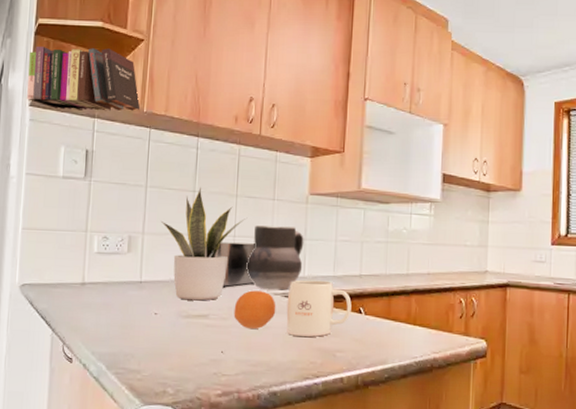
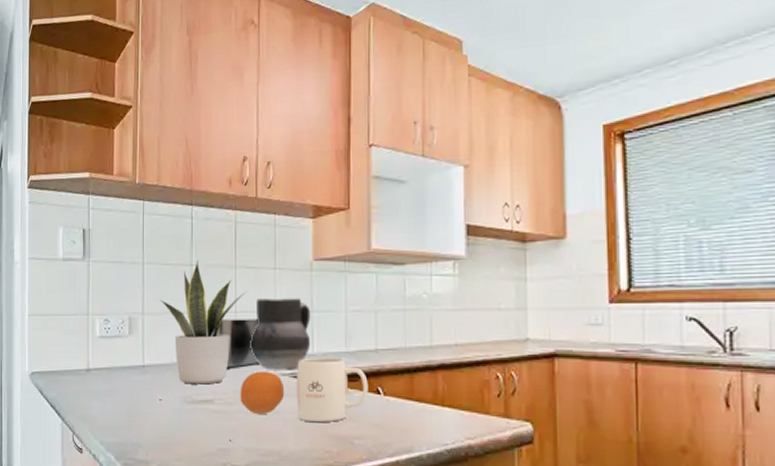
books: present [27,47,141,111] -> none [25,120,133,190]

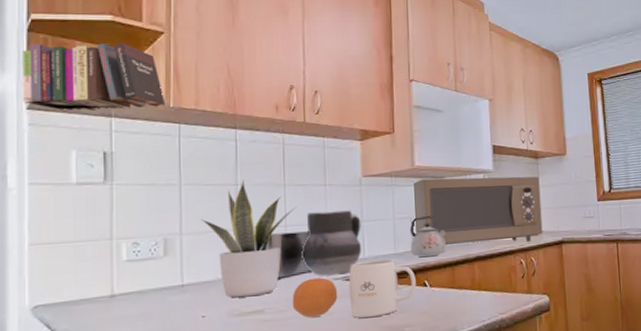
books: none [25,120,133,190] -> present [23,43,166,111]
kettle: none [363,309,405,359] -> present [409,215,447,258]
microwave: none [364,264,528,351] -> present [410,176,543,246]

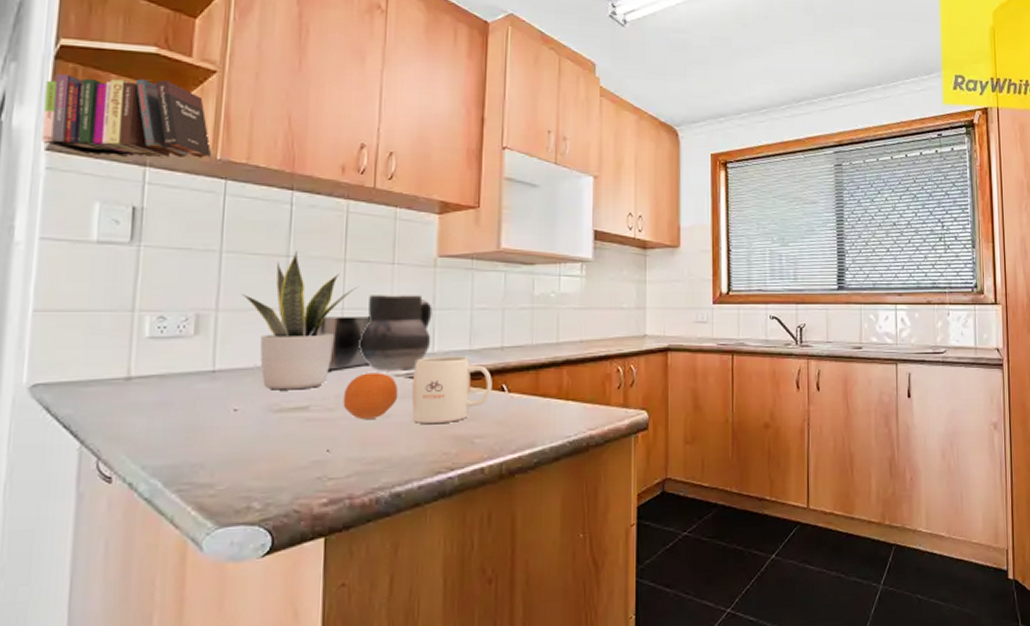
kettle: present [409,215,447,258] -> none [488,307,532,357]
microwave: present [410,176,543,246] -> none [490,264,647,346]

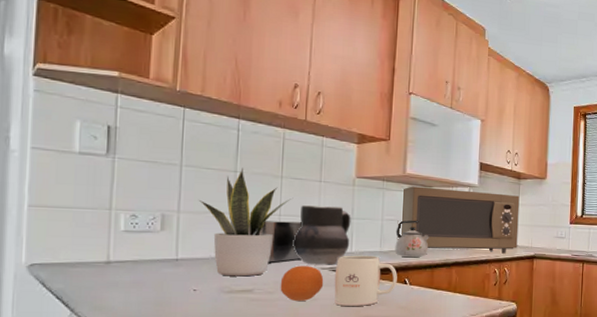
books: present [42,74,212,158] -> none [30,12,173,89]
kettle: none [488,307,532,357] -> present [395,220,429,258]
microwave: none [490,264,647,346] -> present [396,186,520,254]

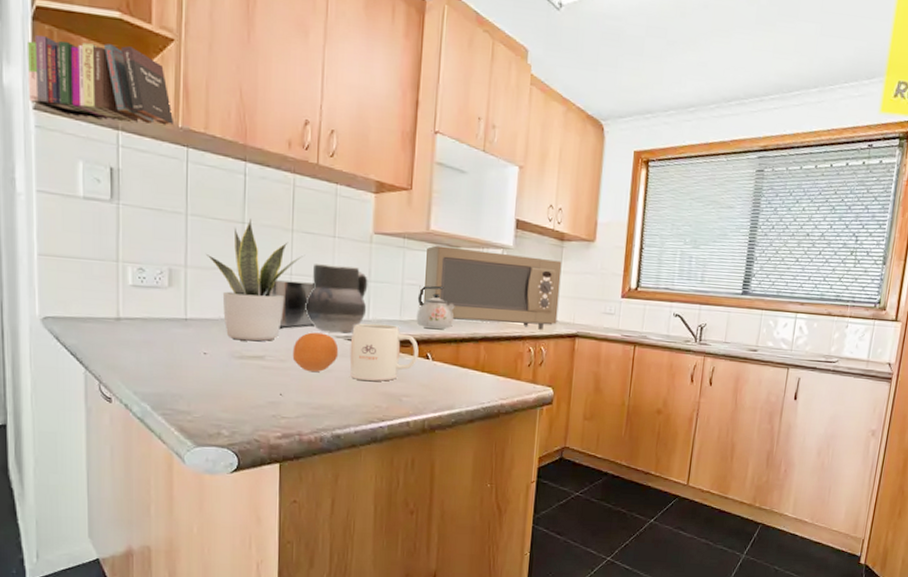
books: none [30,12,173,89] -> present [28,35,175,125]

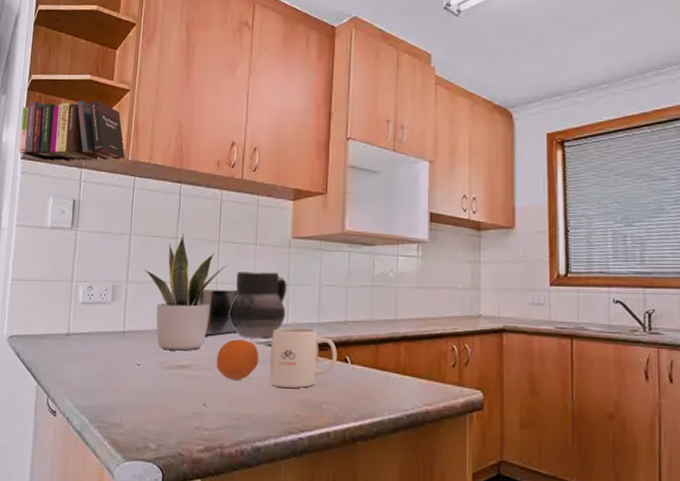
kettle: present [416,285,455,330] -> none [334,285,372,331]
microwave: present [418,245,562,330] -> none [336,245,481,326]

